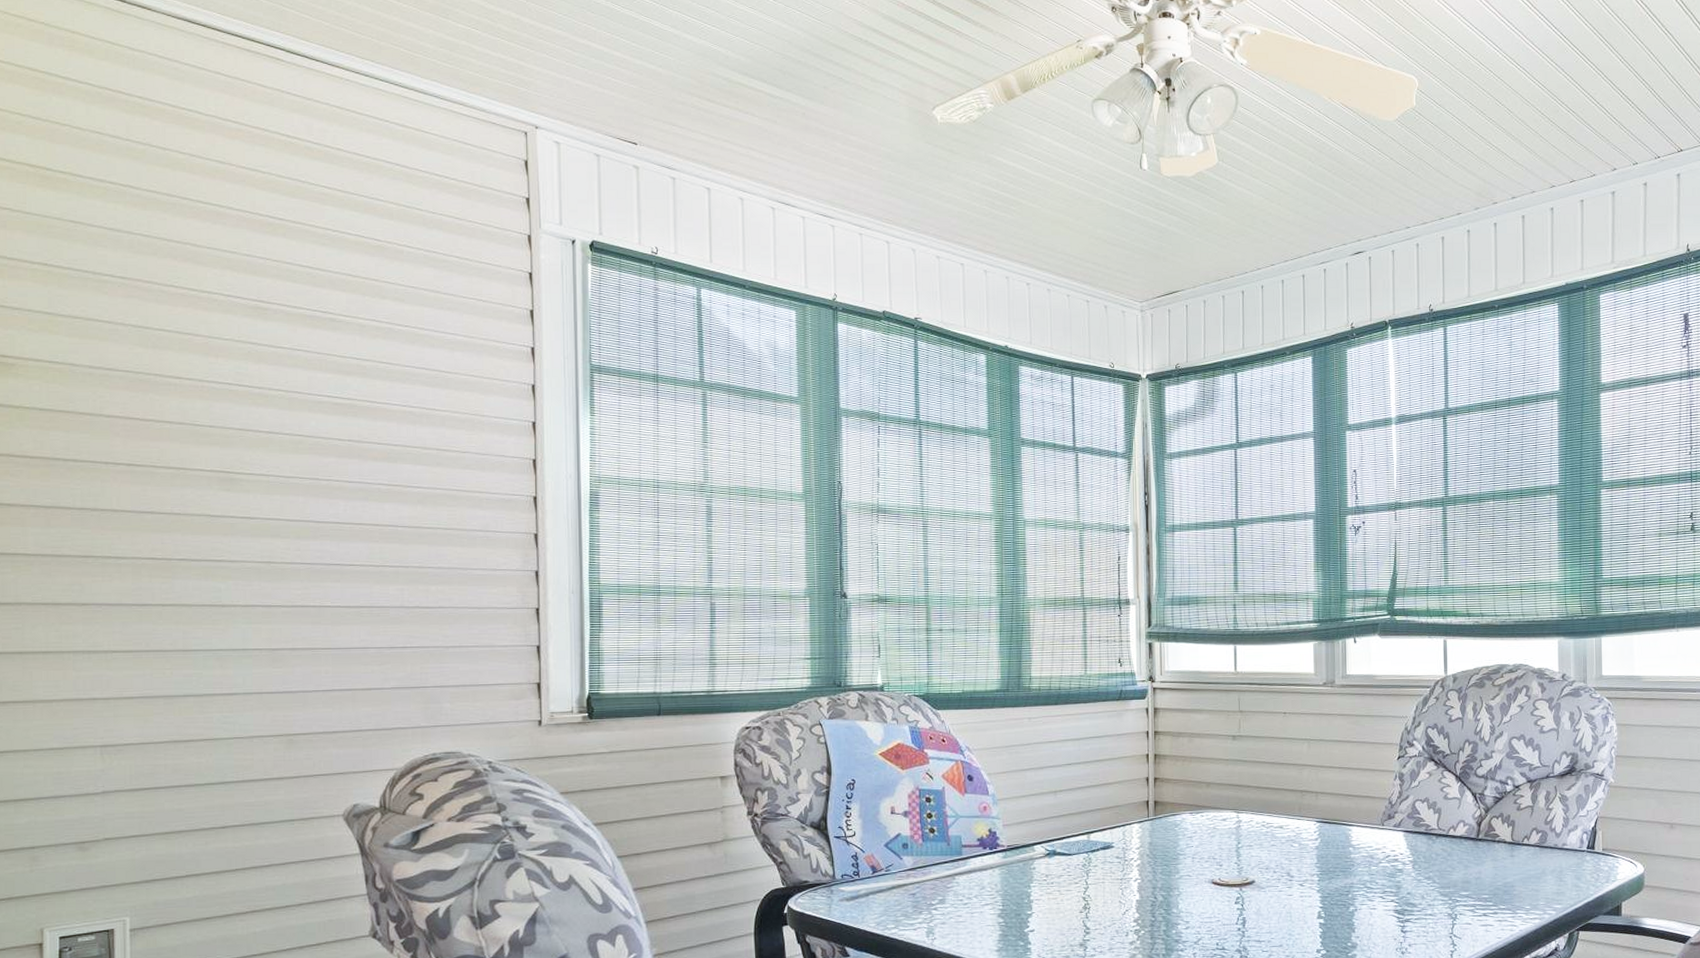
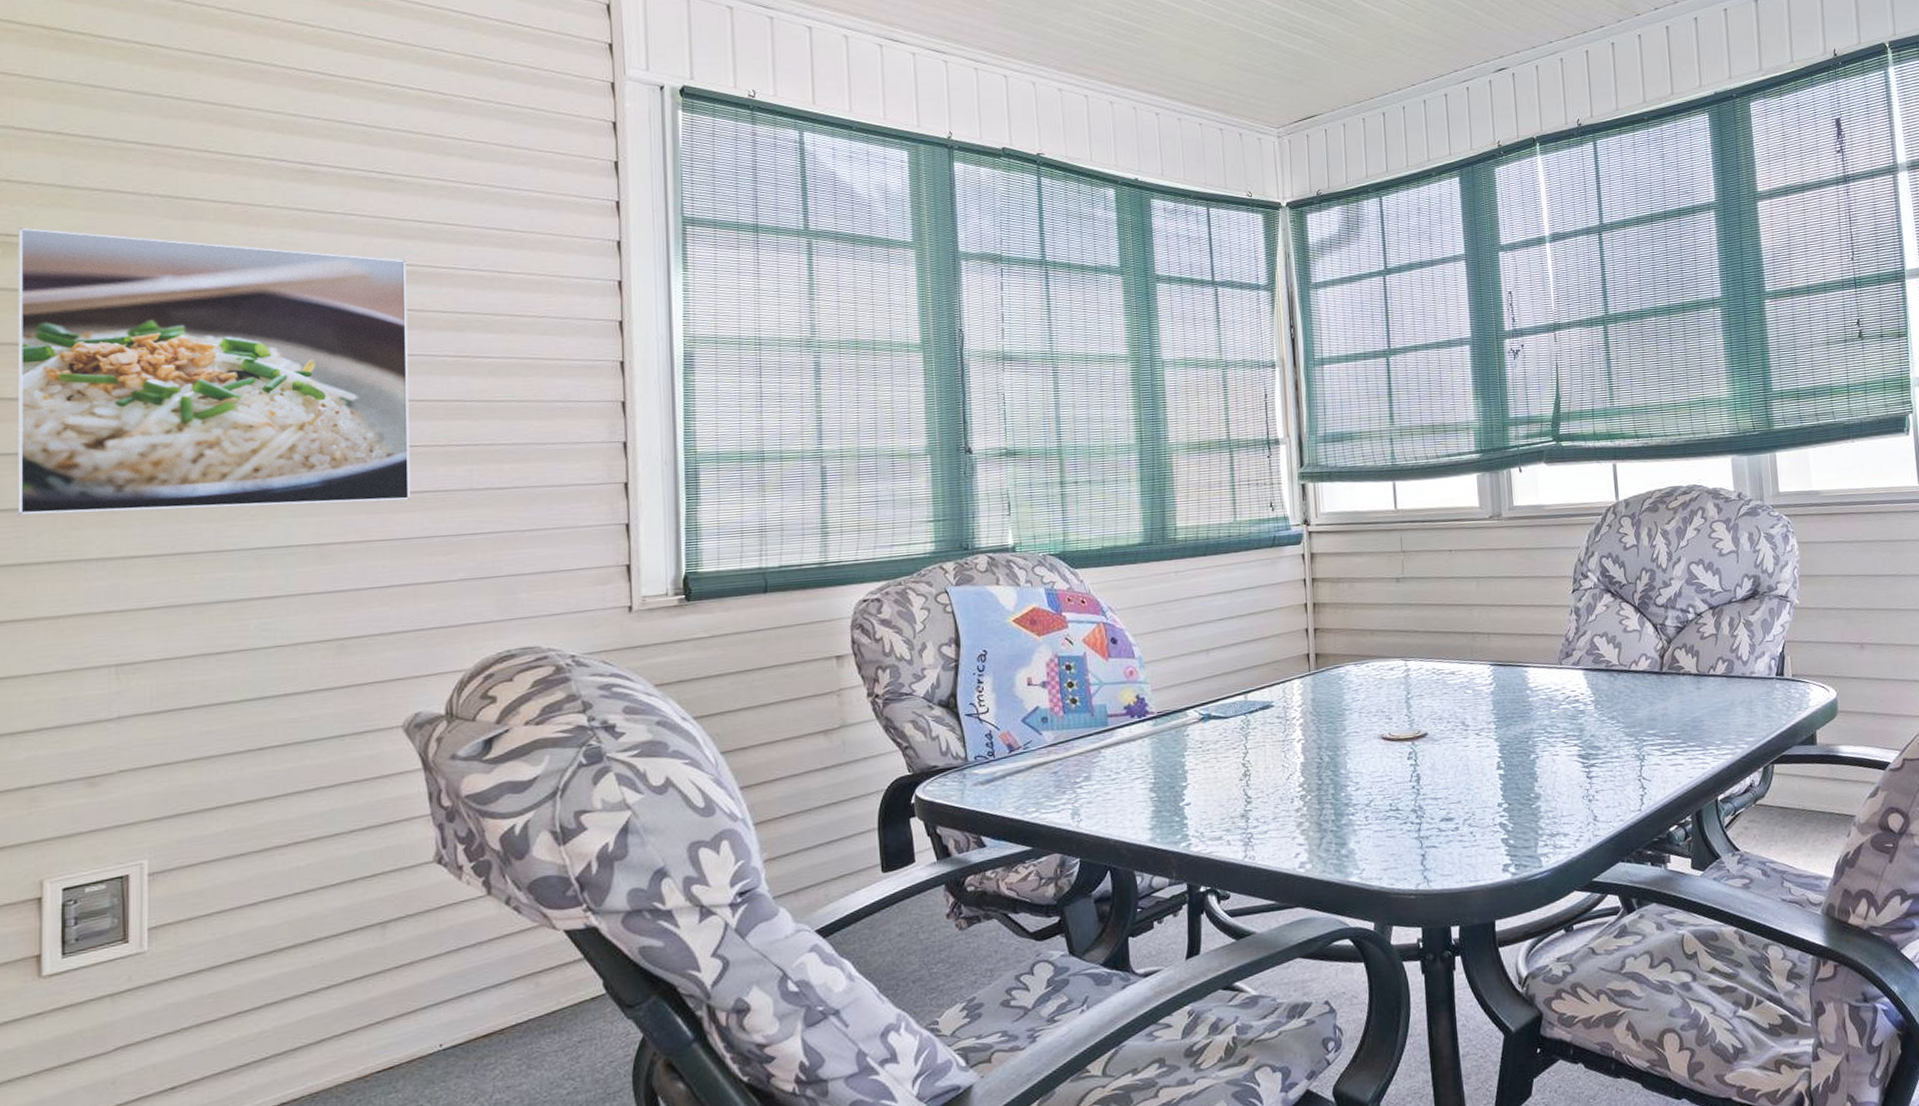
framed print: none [12,350,349,614] -> present [17,227,410,515]

